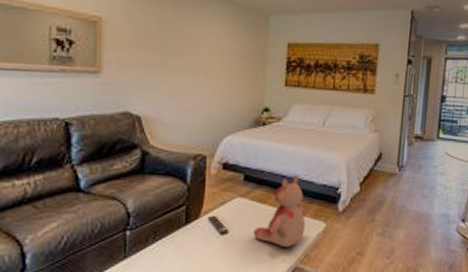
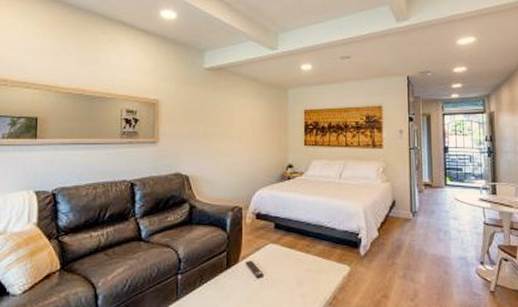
teddy bear: present [254,174,308,248] -> none [286,222,333,290]

